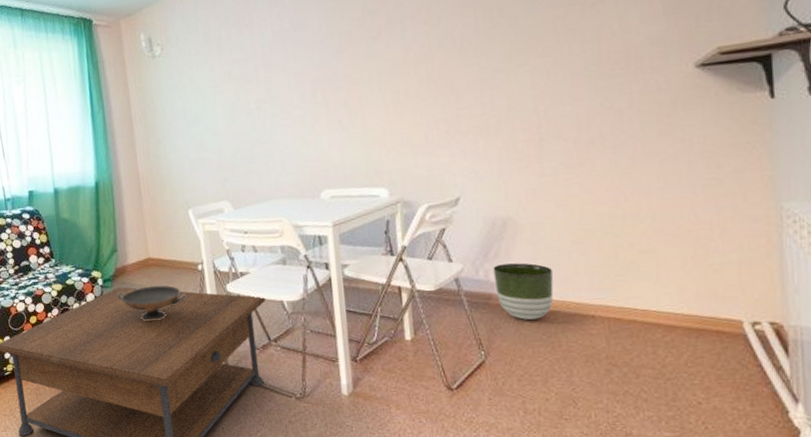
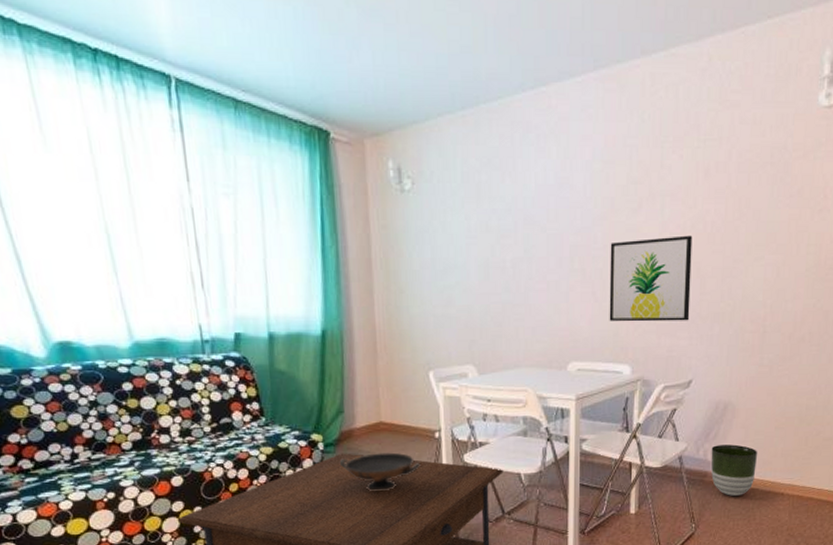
wall art: none [352,53,448,147] -> present [609,235,693,322]

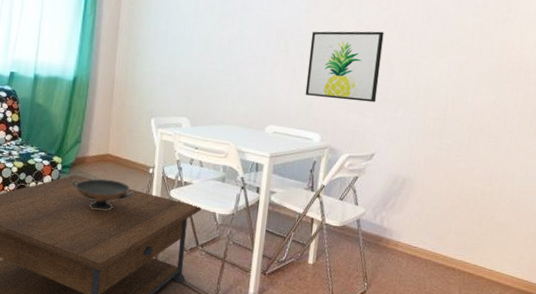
planter: present [711,444,758,496] -> none [386,214,432,264]

